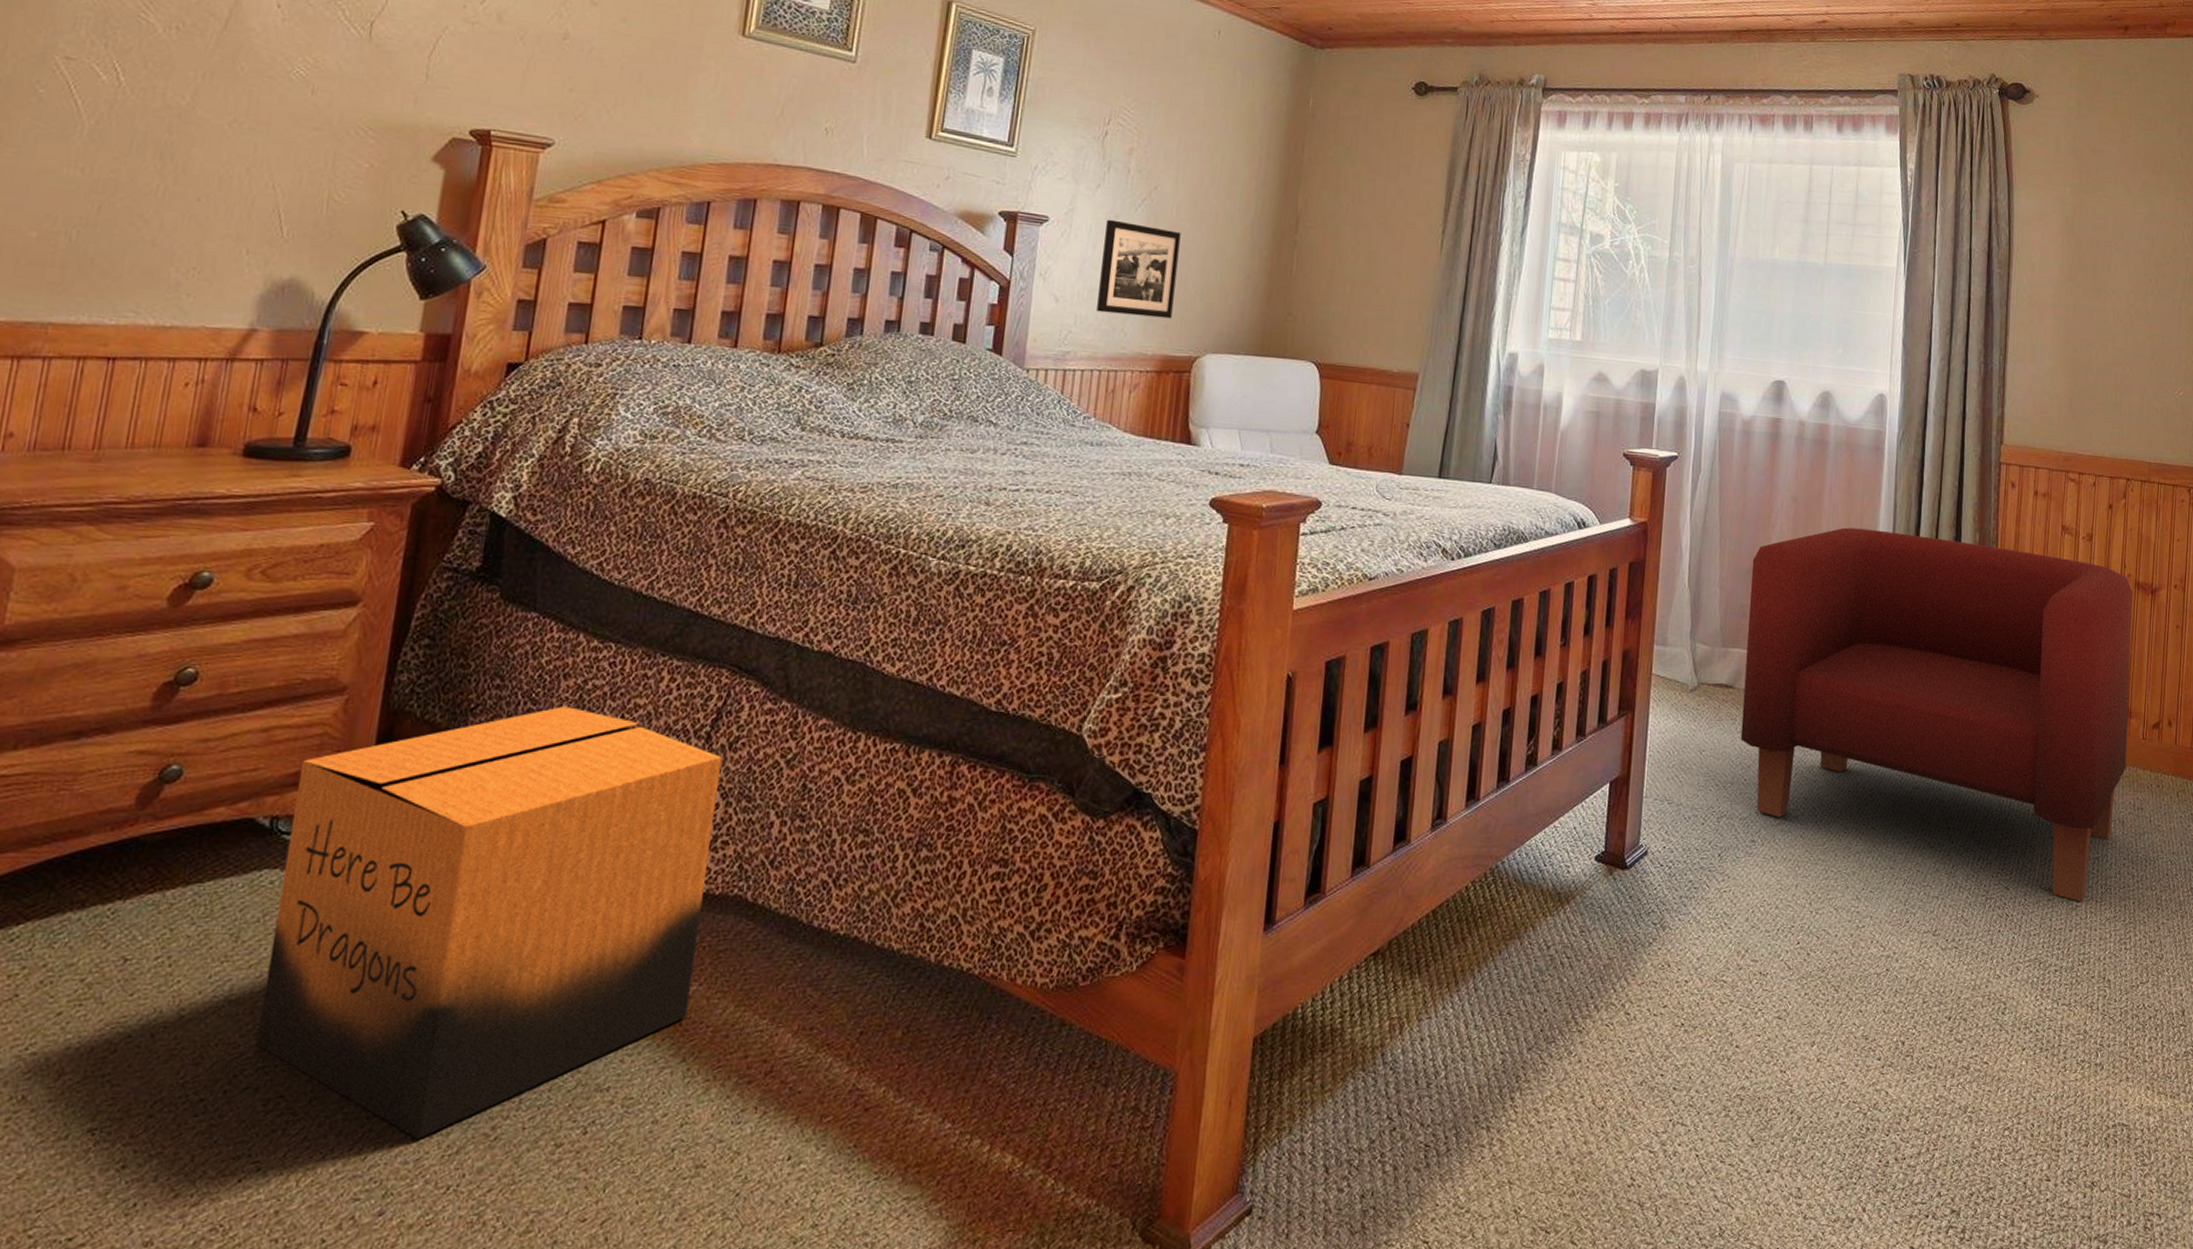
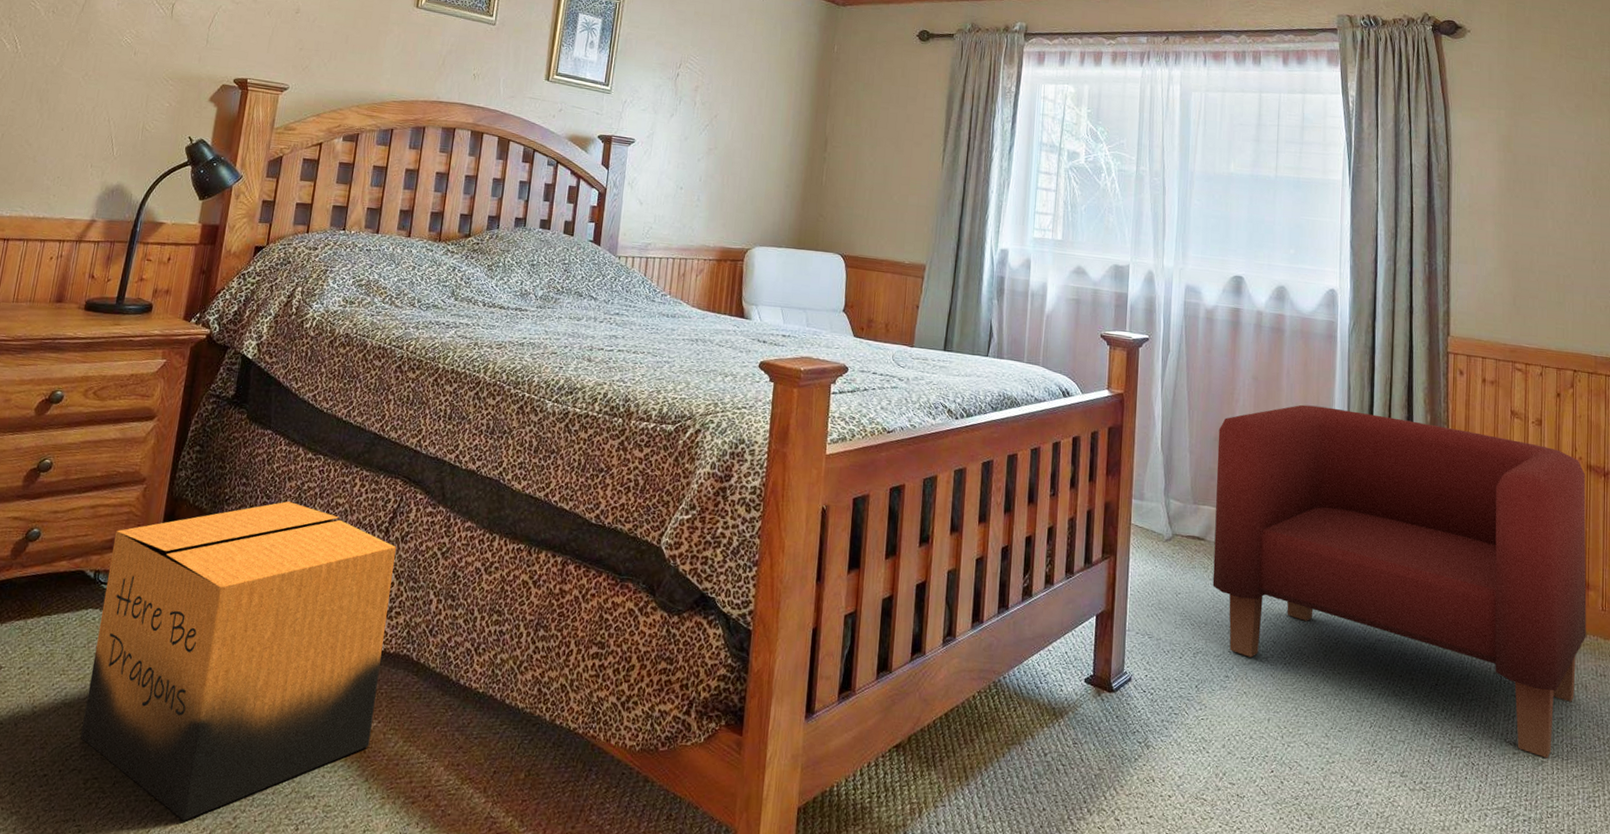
picture frame: present [1097,219,1181,319] -> none [671,141,735,219]

